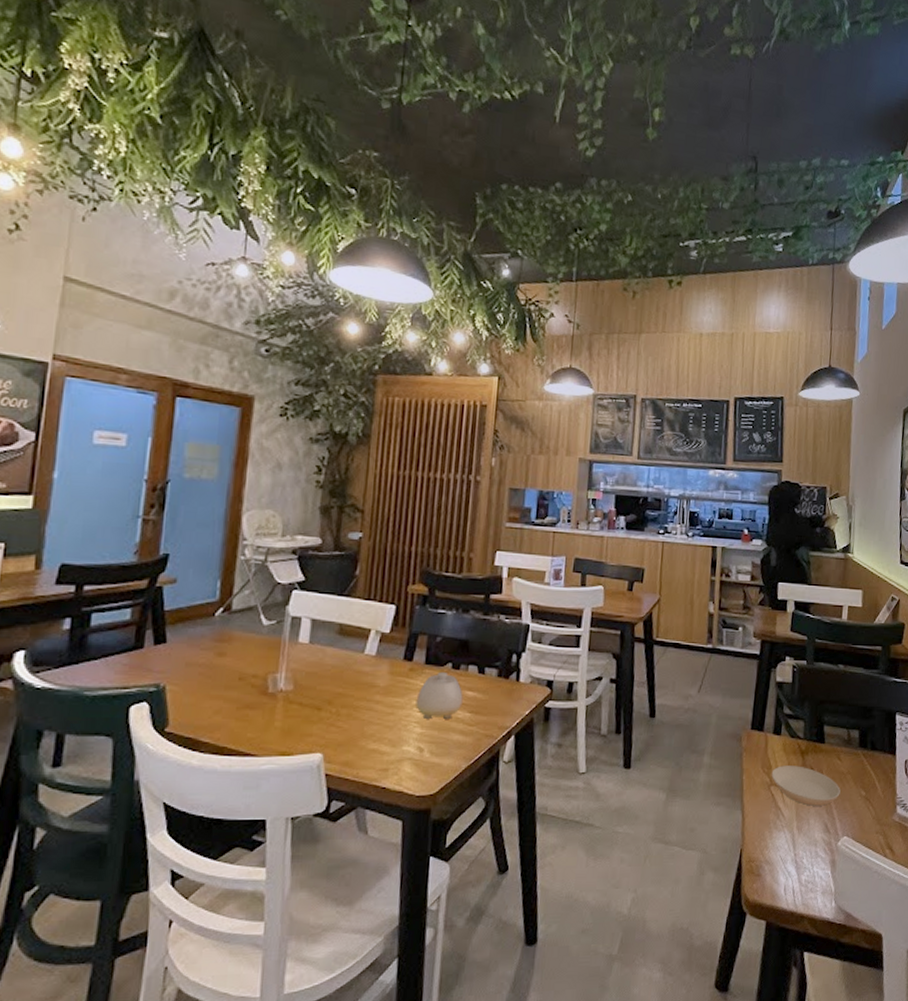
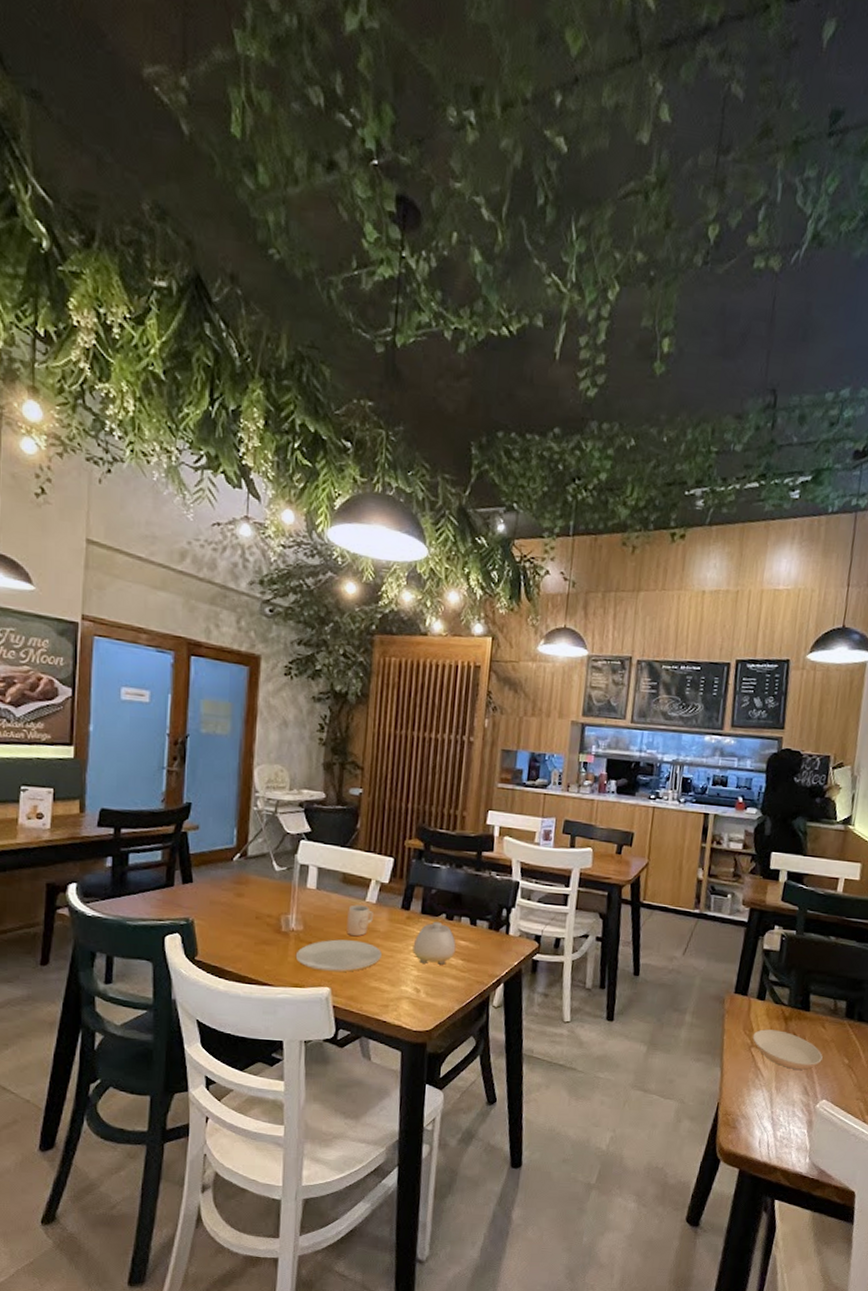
plate: none [283,698,381,735] -> present [295,939,382,972]
mug: none [342,658,373,694] -> present [346,904,373,937]

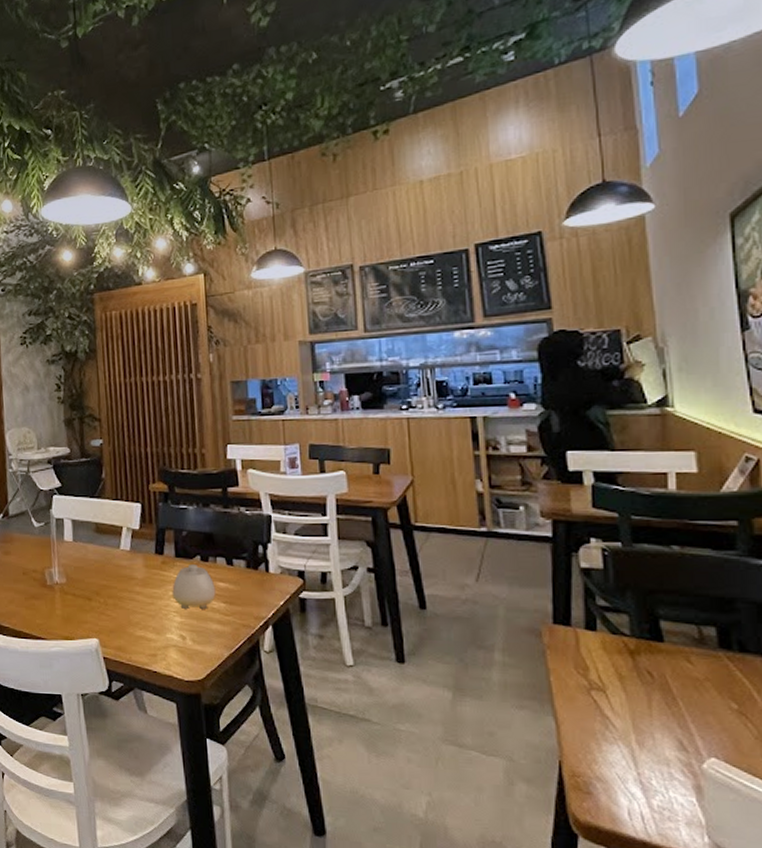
plate: present [295,939,382,972] -> none [62,589,143,623]
mug: present [346,904,373,937] -> none [104,553,129,586]
saucer: present [752,1029,823,1070] -> none [589,667,697,718]

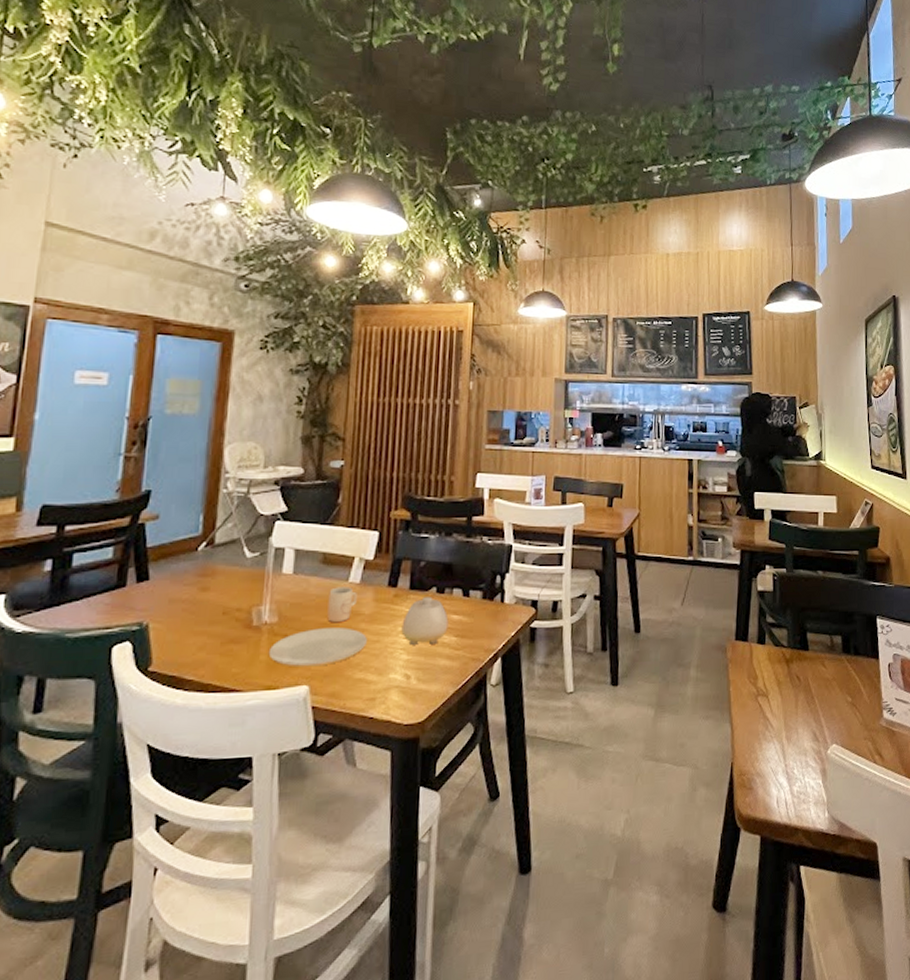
plate: none [62,589,143,623] -> present [268,627,367,667]
mug: none [104,553,129,586] -> present [327,587,357,623]

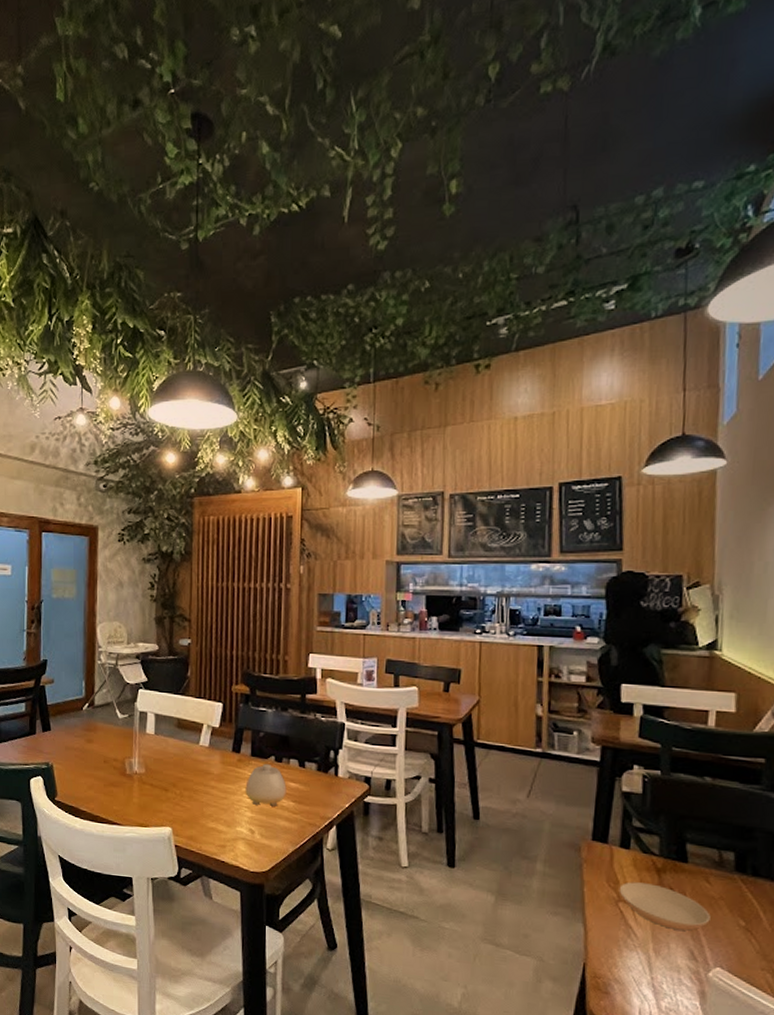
plate: present [268,627,367,667] -> none [139,781,216,813]
mug: present [327,587,357,623] -> none [183,748,207,779]
saucer: none [758,674,827,715] -> present [619,882,711,931]

